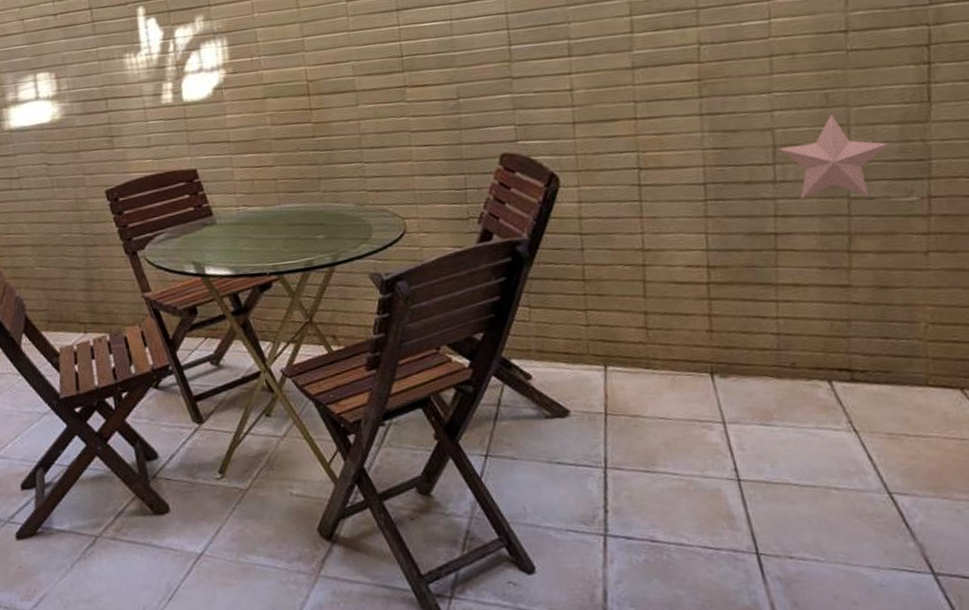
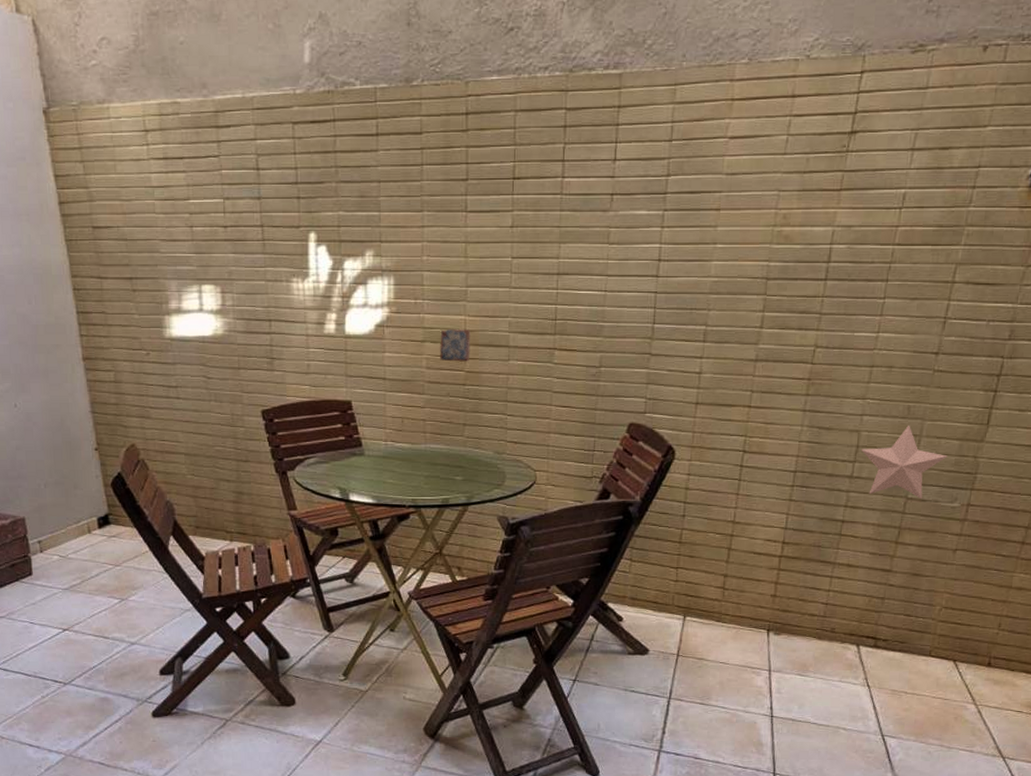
ceramic tile: none [281,79,316,115] -> present [440,328,471,362]

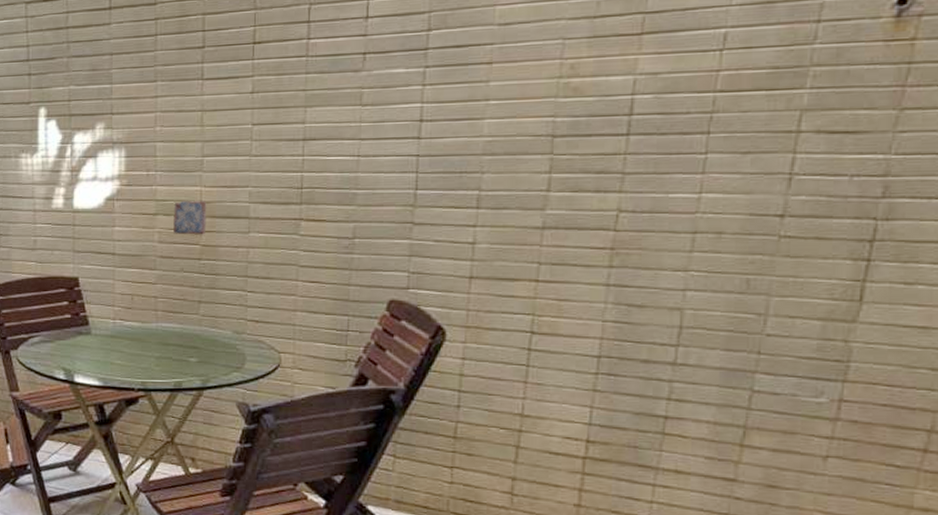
decorative star: present [862,426,948,499] -> none [686,303,806,392]

